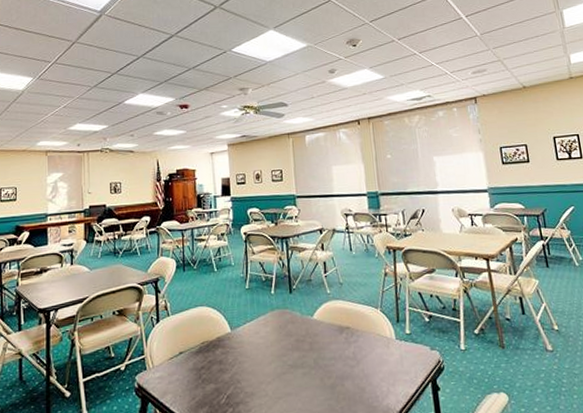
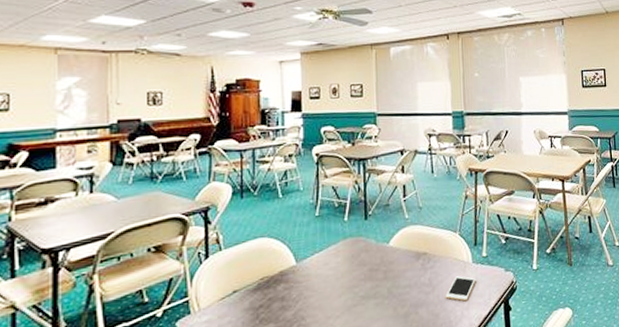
cell phone: none [370,351,400,378] -> present [445,276,476,302]

